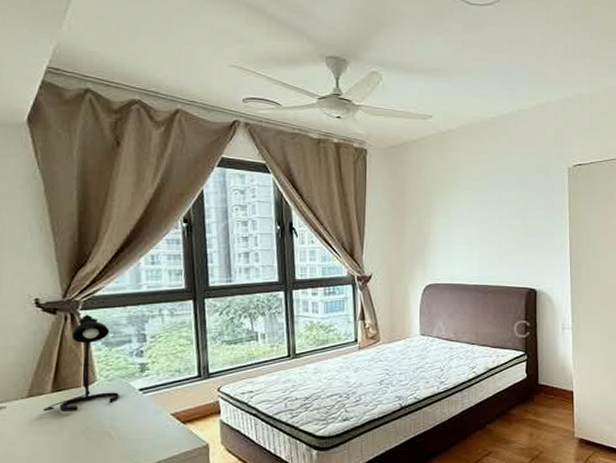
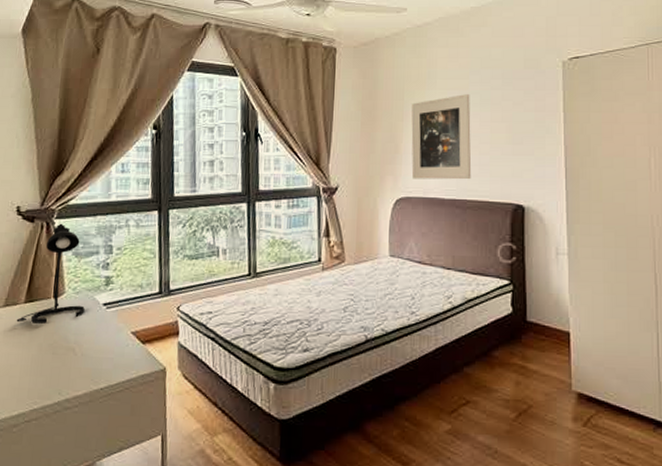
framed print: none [438,194,492,268] -> present [411,94,472,180]

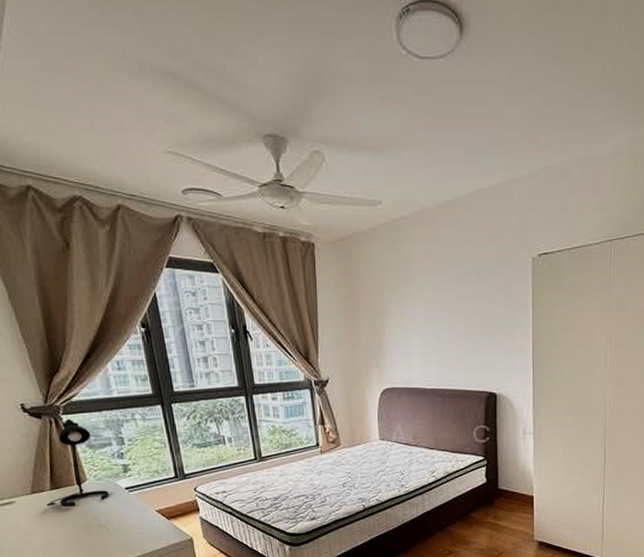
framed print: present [411,94,472,180] -> none [392,290,450,371]

